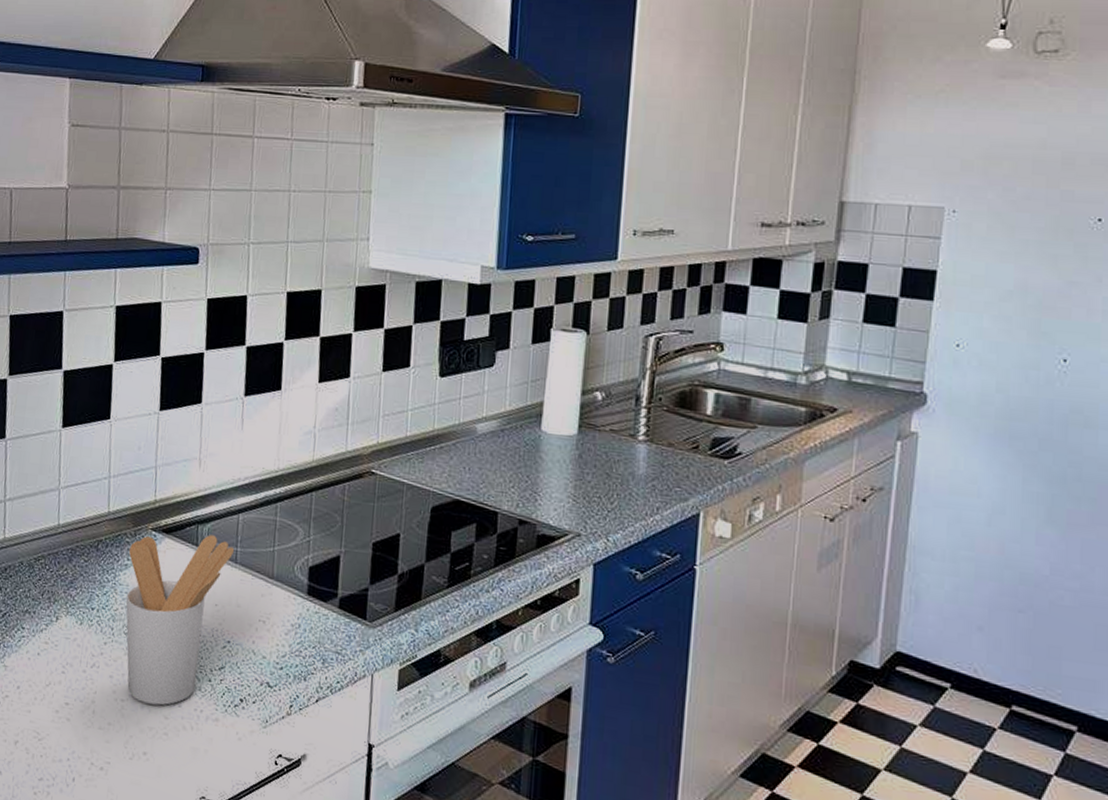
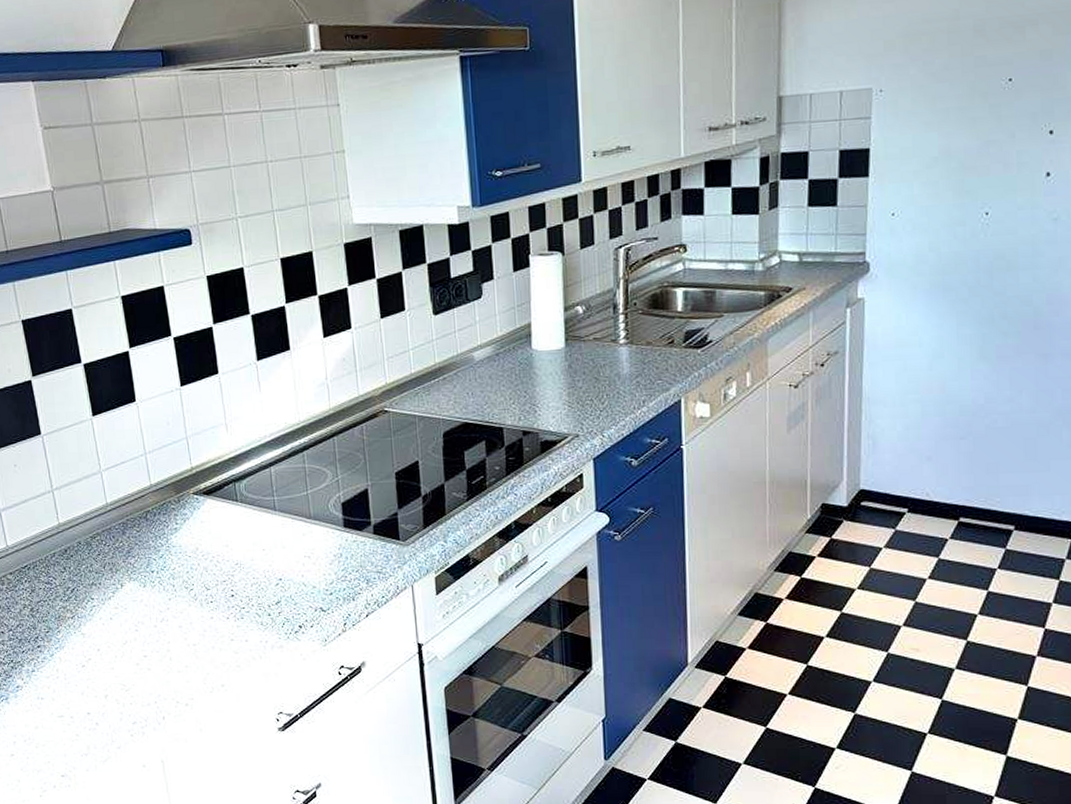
utensil holder: present [125,535,235,706] -> none [175,490,272,644]

